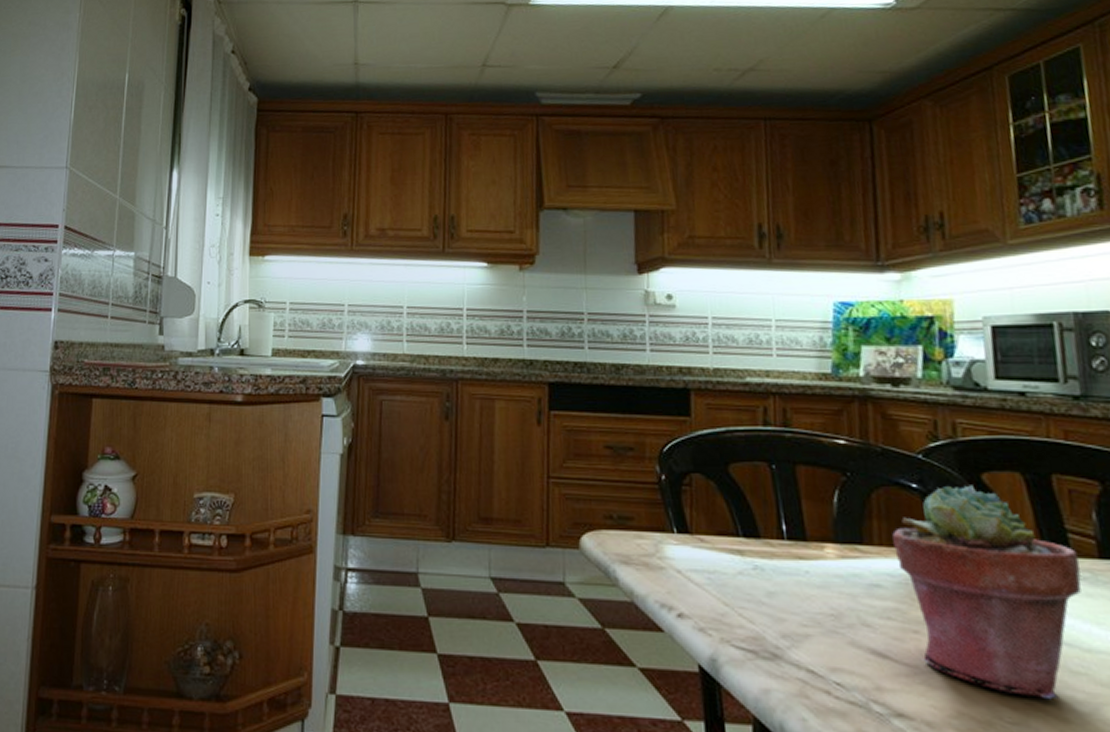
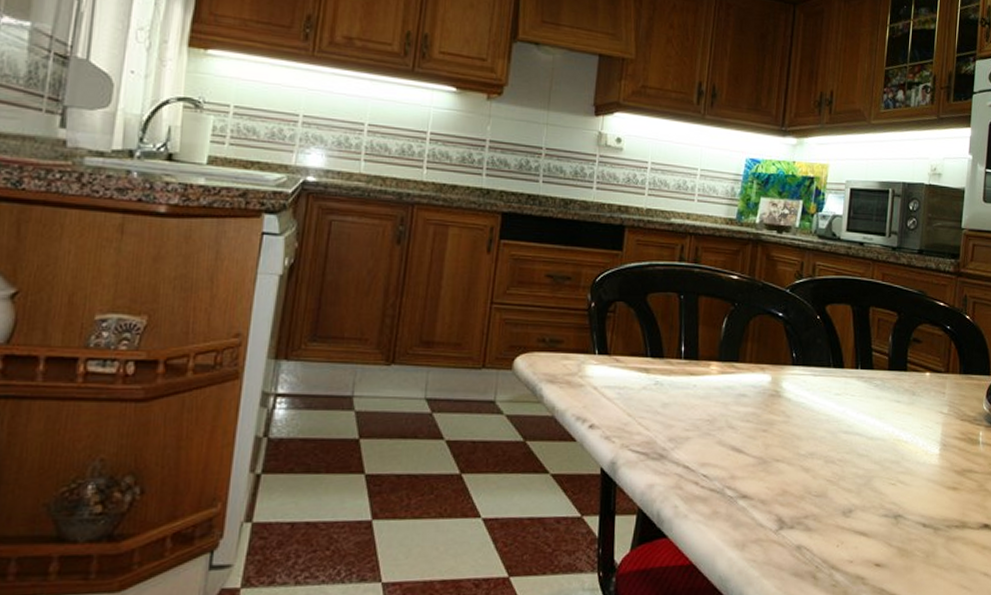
potted succulent: present [892,485,1082,700] -> none [759,314,877,477]

